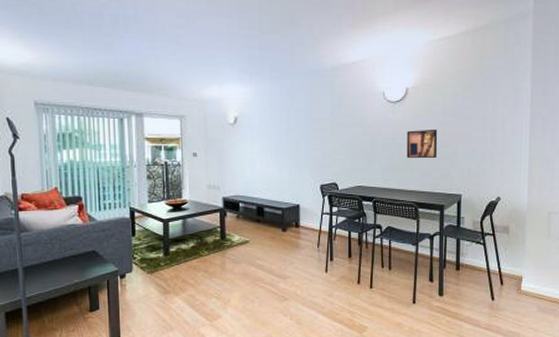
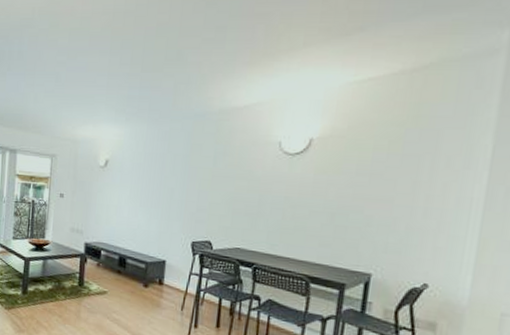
wall art: present [406,129,438,159] -> none [301,189,347,226]

